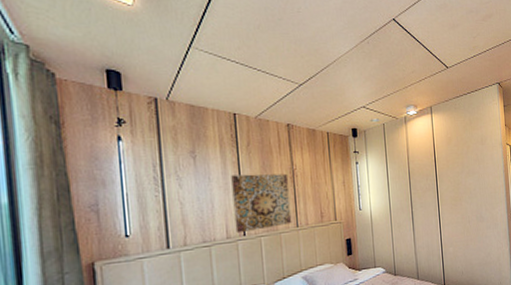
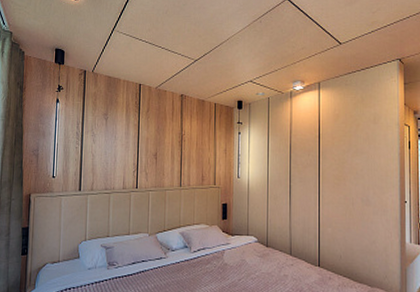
wall art: present [231,173,292,234] -> none [130,136,178,186]

